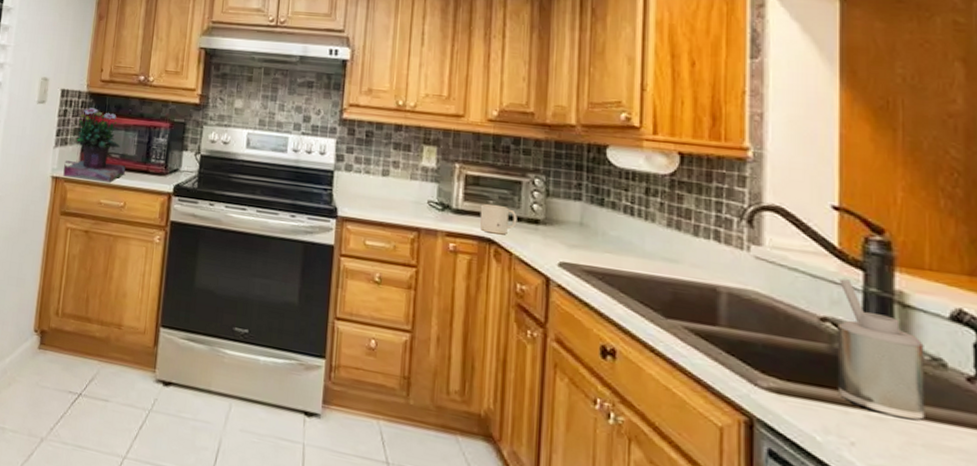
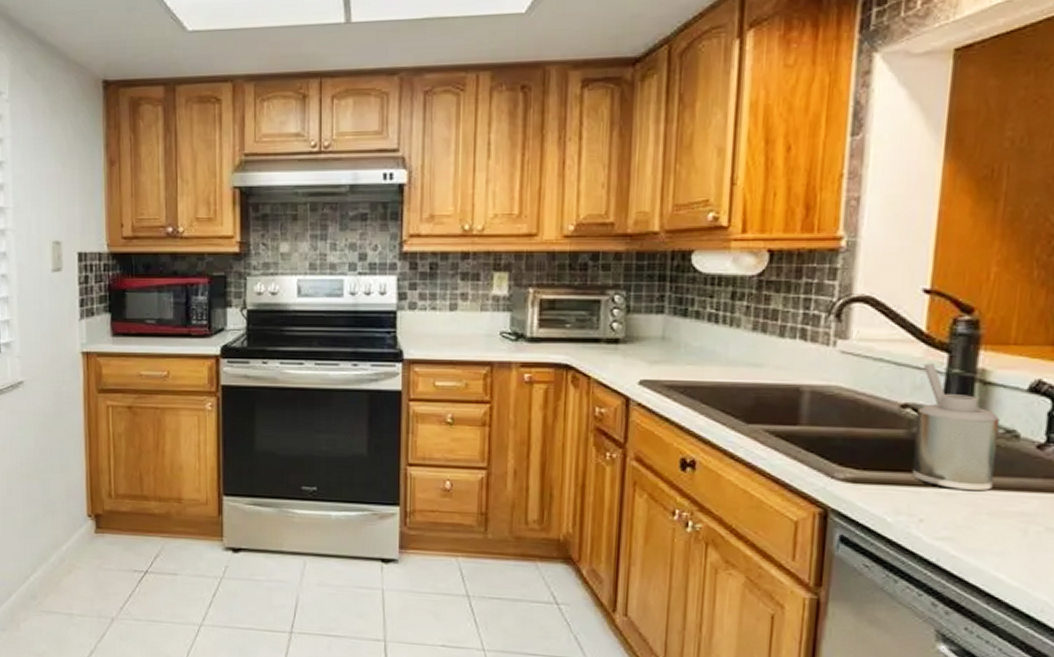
potted flower: present [63,107,126,184] -> none [94,270,164,353]
mug: present [479,203,518,235] -> none [556,327,596,359]

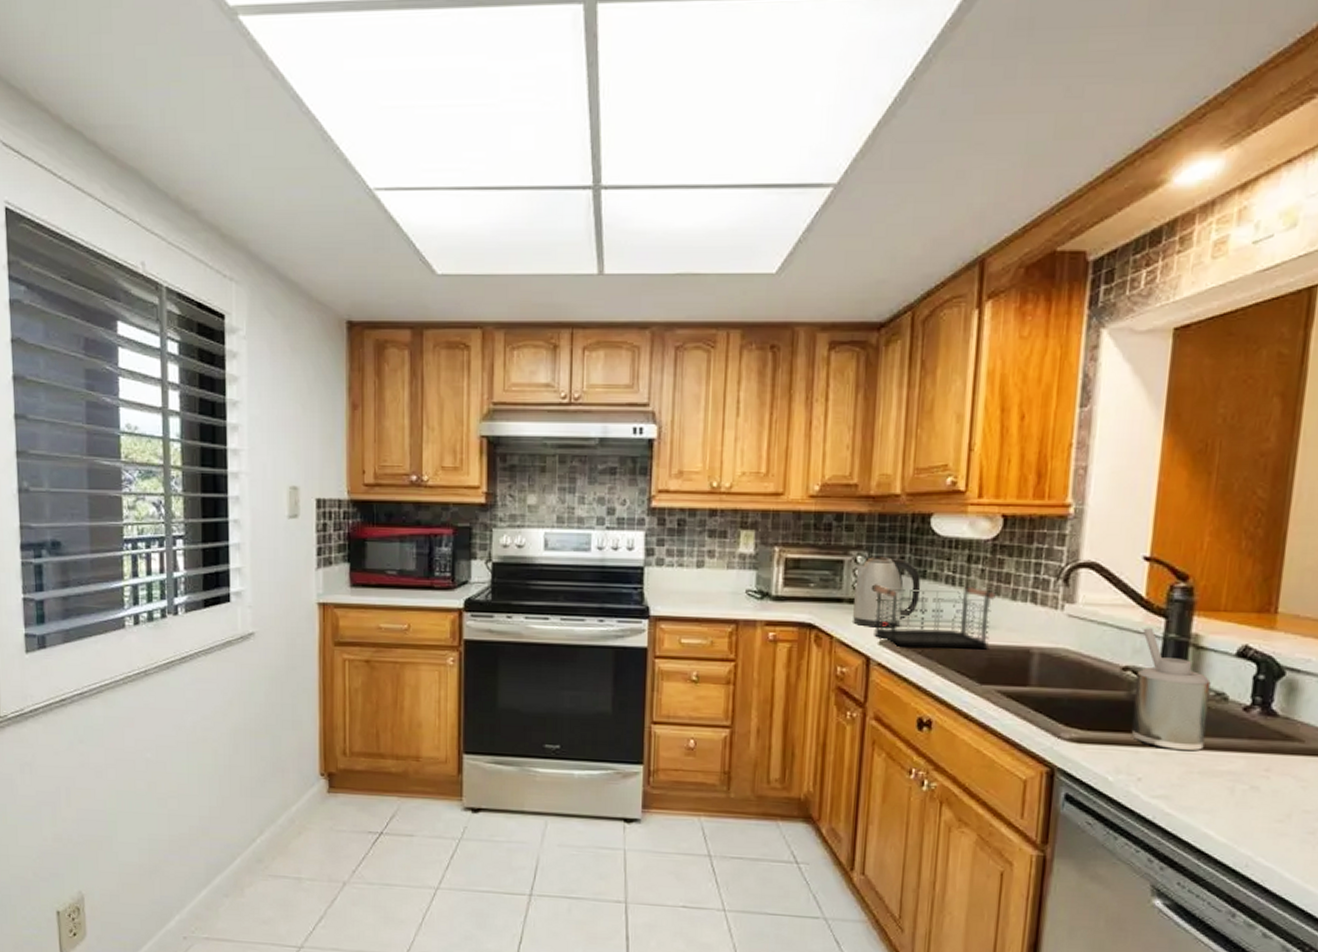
kettle: none [611,294,681,368] -> present [853,555,920,628]
dish rack: none [629,323,764,389] -> present [870,584,997,651]

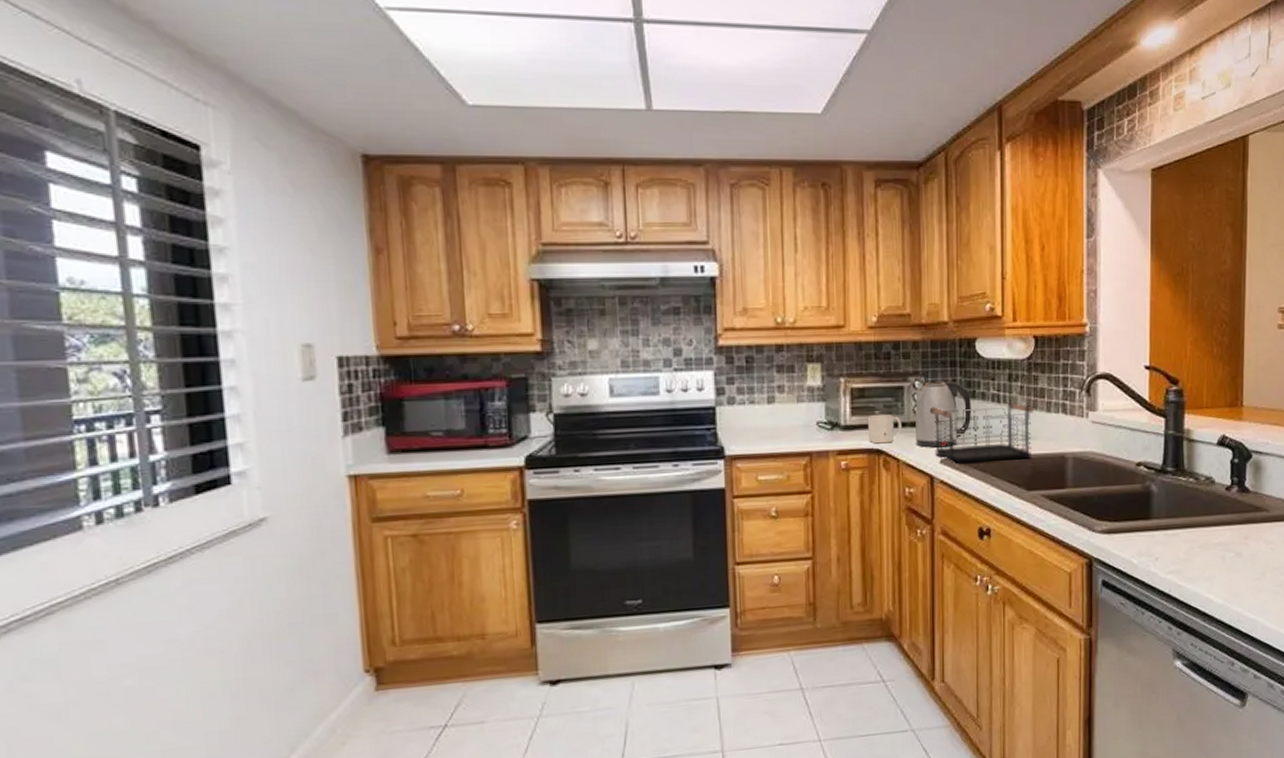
mug: none [800,587,839,618] -> present [867,413,902,444]
soap dispenser: present [1131,628,1211,752] -> none [1147,427,1201,531]

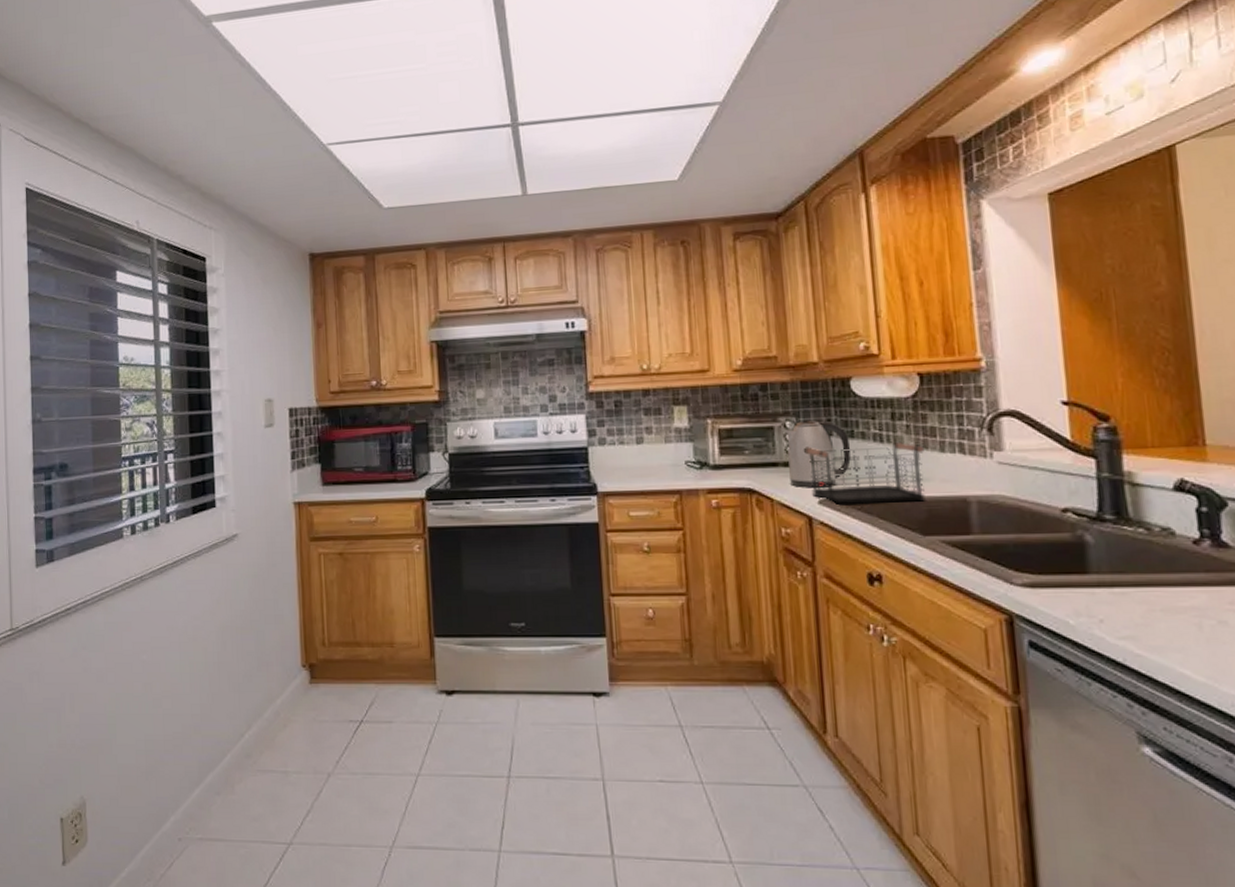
mug: present [867,413,902,444] -> none [736,453,774,483]

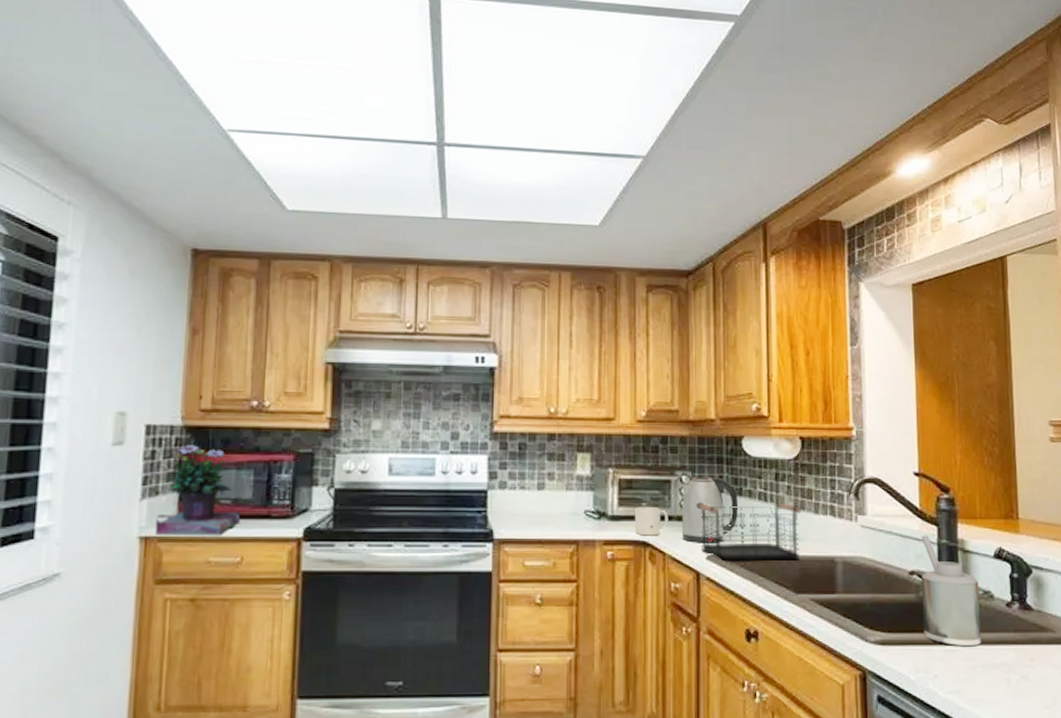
potted flower: none [305,423,372,501] -> present [155,445,240,537]
mug: none [736,453,774,483] -> present [634,506,669,536]
soap dispenser: none [1075,469,1161,589] -> present [921,535,981,647]

